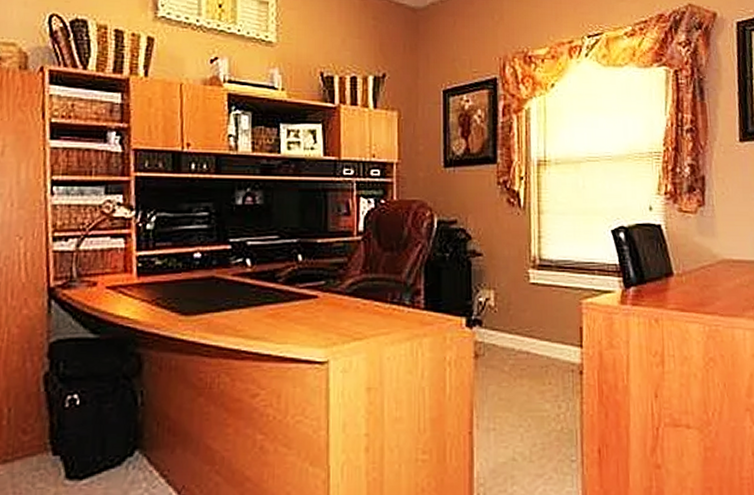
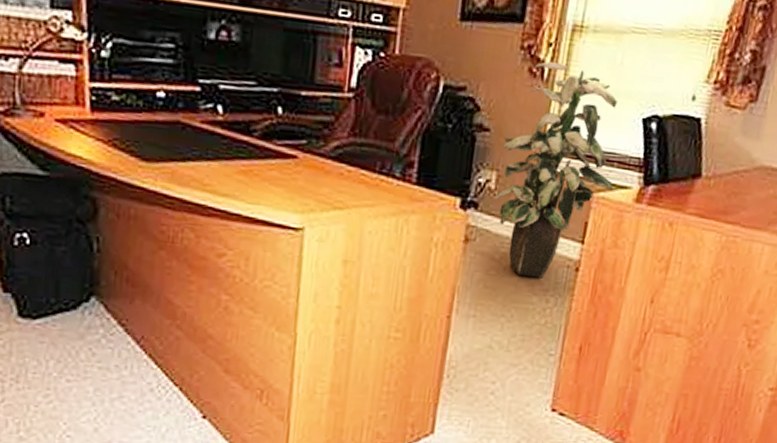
indoor plant: none [495,192,599,385] -> present [494,61,617,279]

